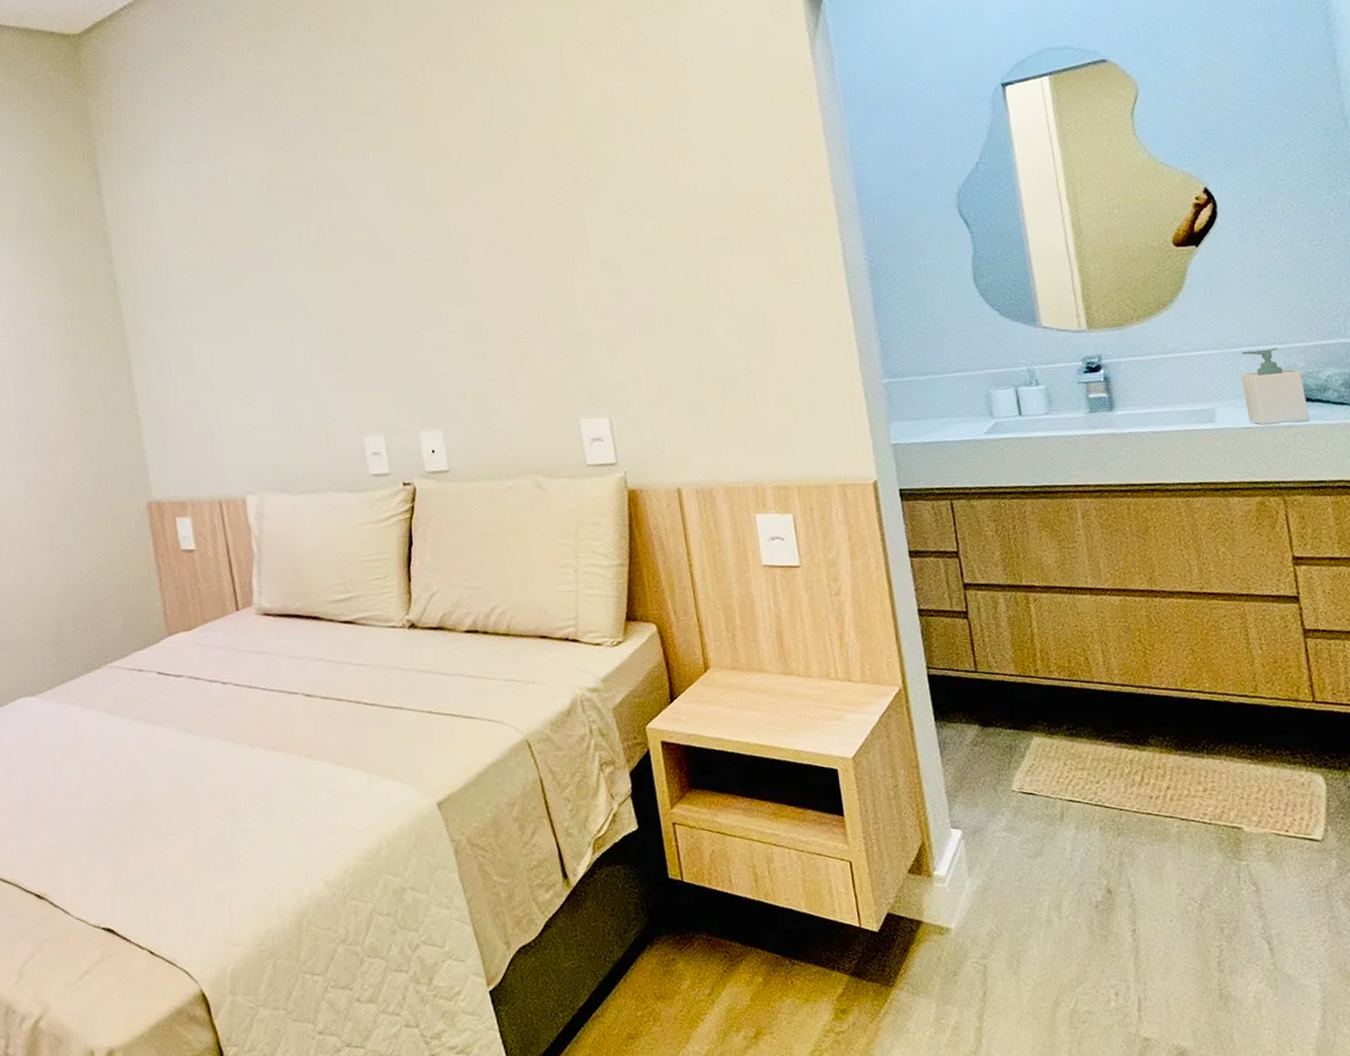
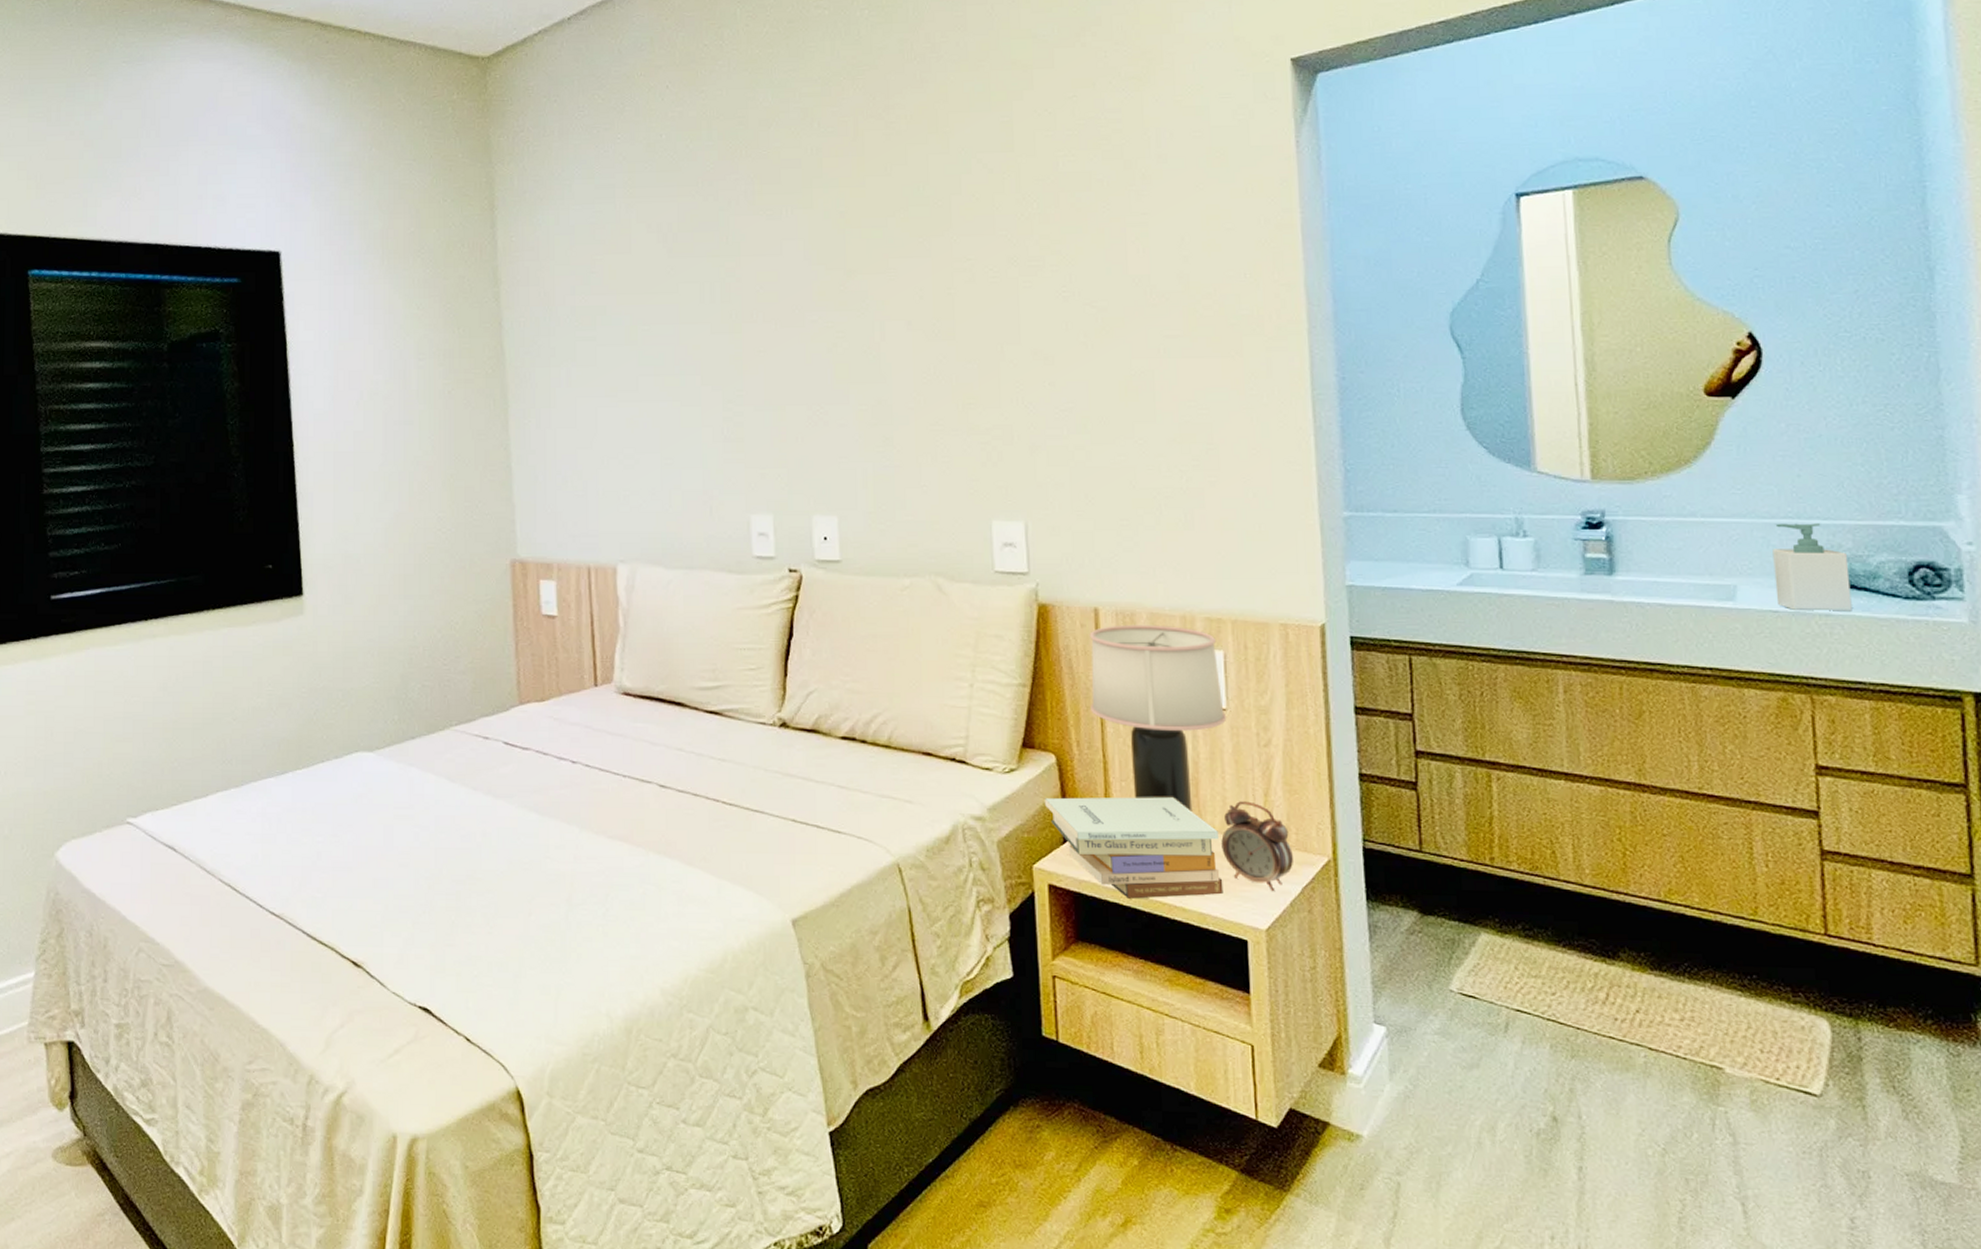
books: none [651,650,813,746] -> present [1045,797,1224,899]
table lamp: none [675,497,801,661] -> present [1089,624,1227,812]
alarm clock: none [806,646,870,724] -> present [1221,801,1293,892]

